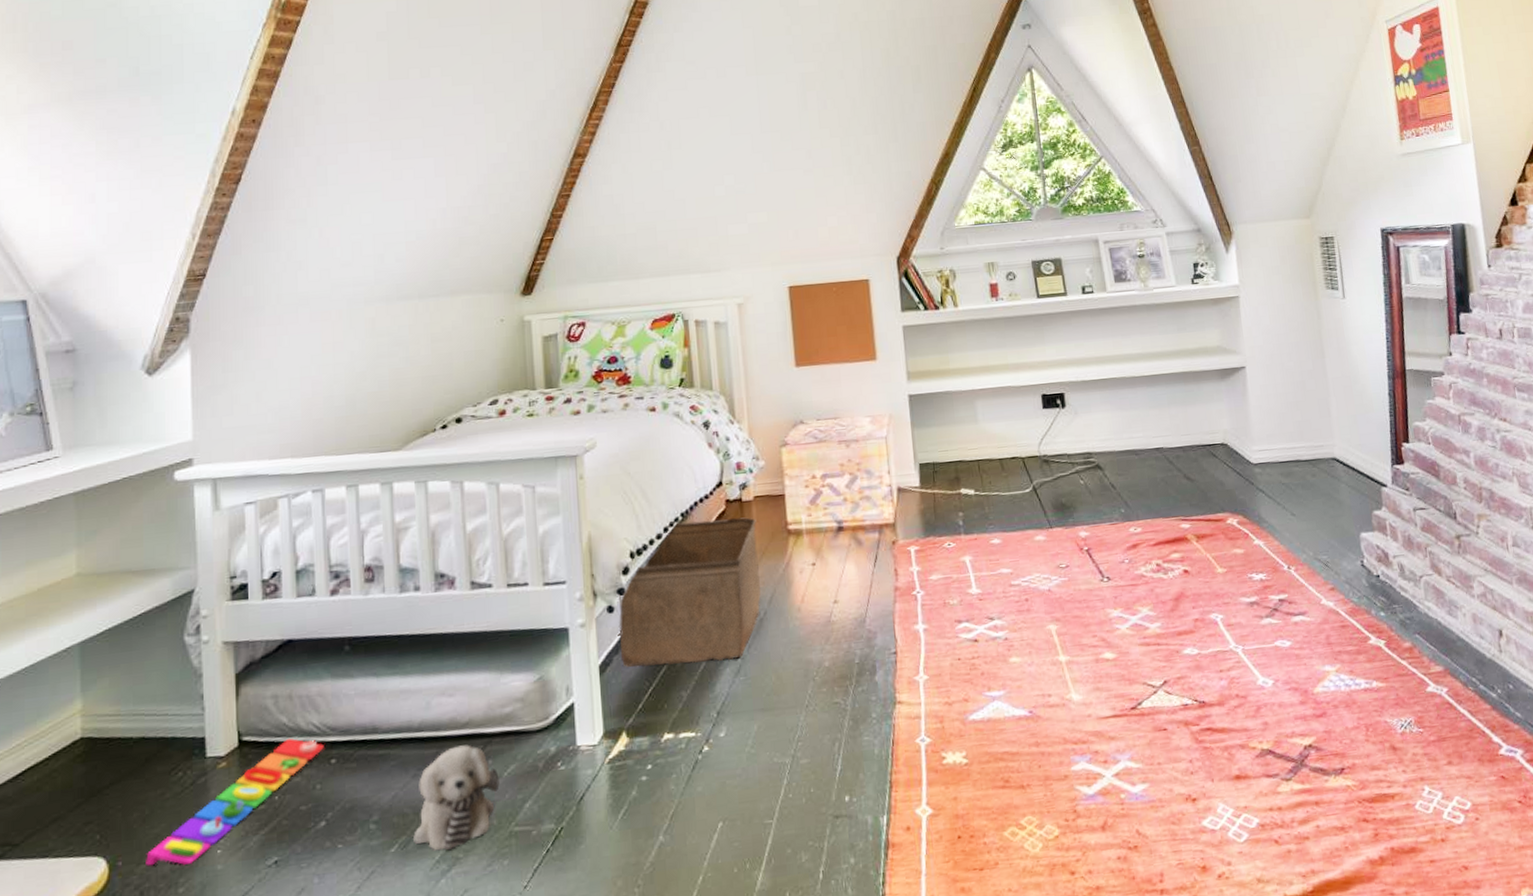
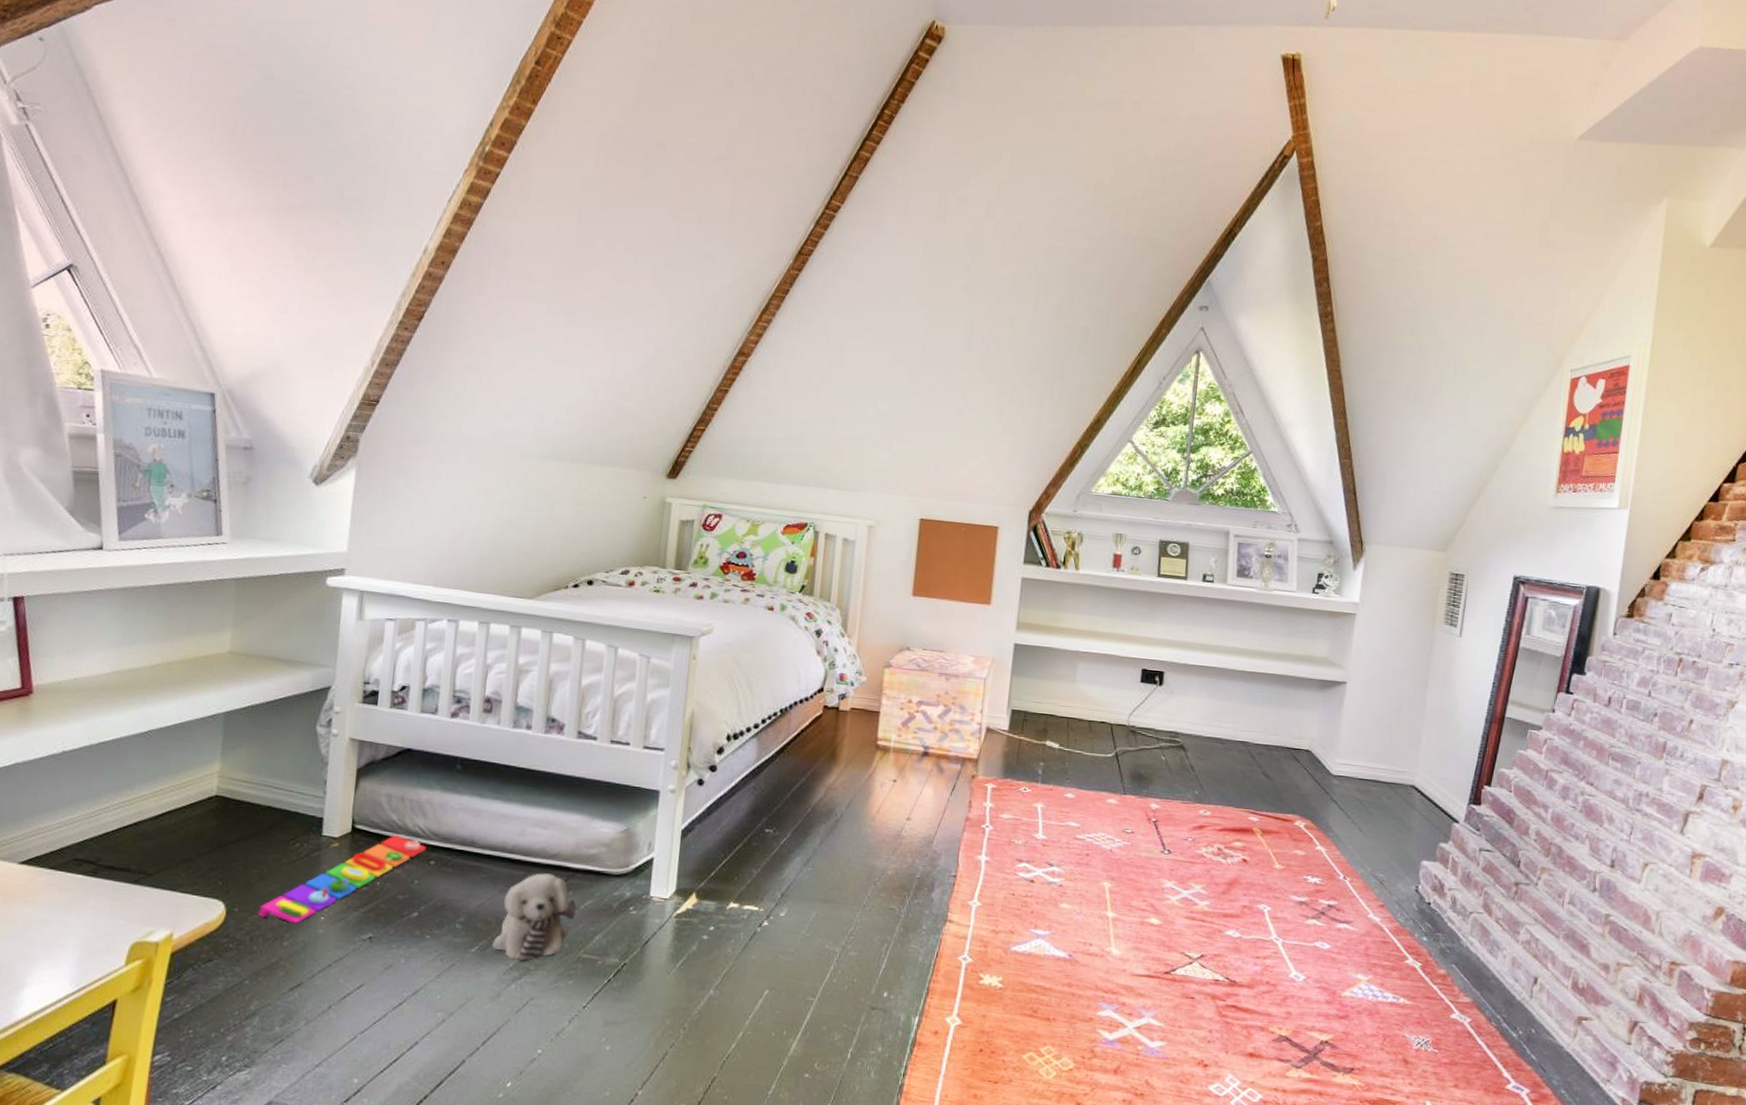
storage bin: present [618,517,762,667] -> none [703,716,849,851]

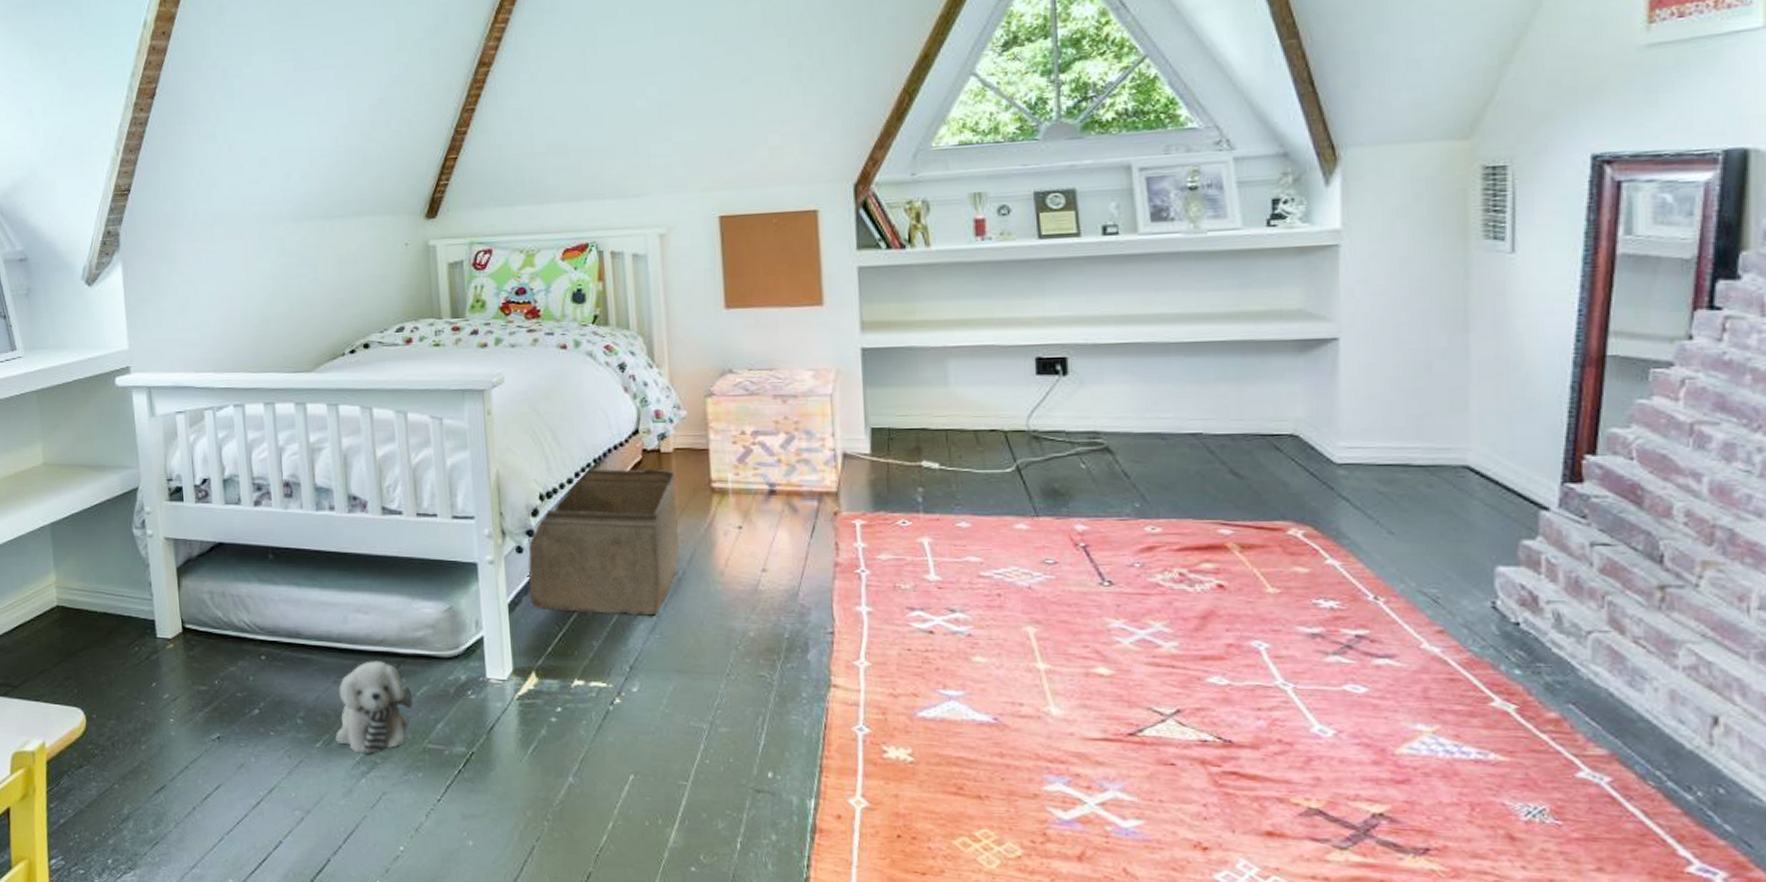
knob puzzle: present [258,835,426,923] -> none [114,632,255,726]
storage bin: none [703,716,849,851] -> present [527,468,680,616]

